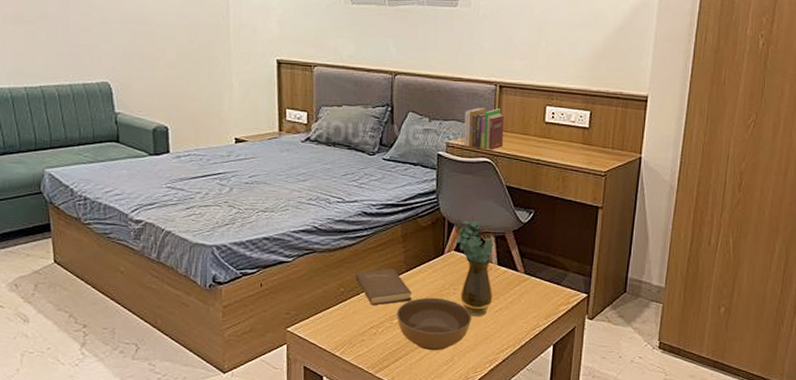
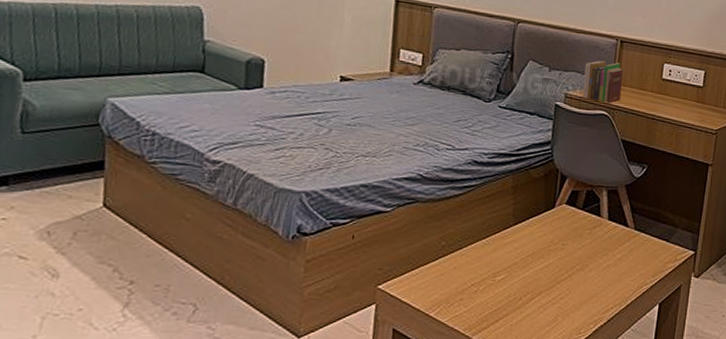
book: present [355,268,412,306] -> none [459,221,518,261]
bowl: present [396,297,472,350] -> none [499,252,580,310]
vase: present [457,218,494,317] -> none [568,171,606,274]

